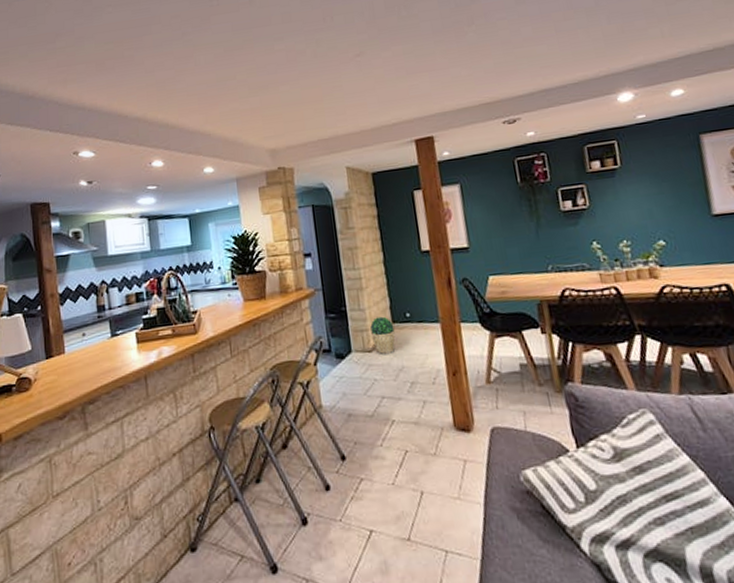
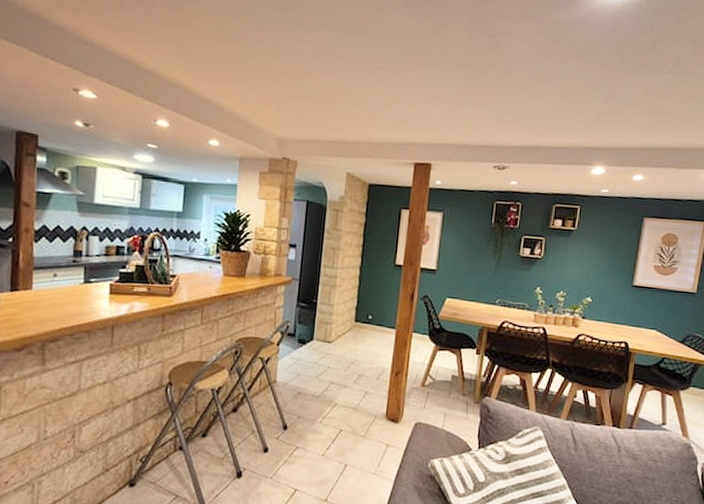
potted plant: present [370,316,396,355] -> none [334,314,356,348]

